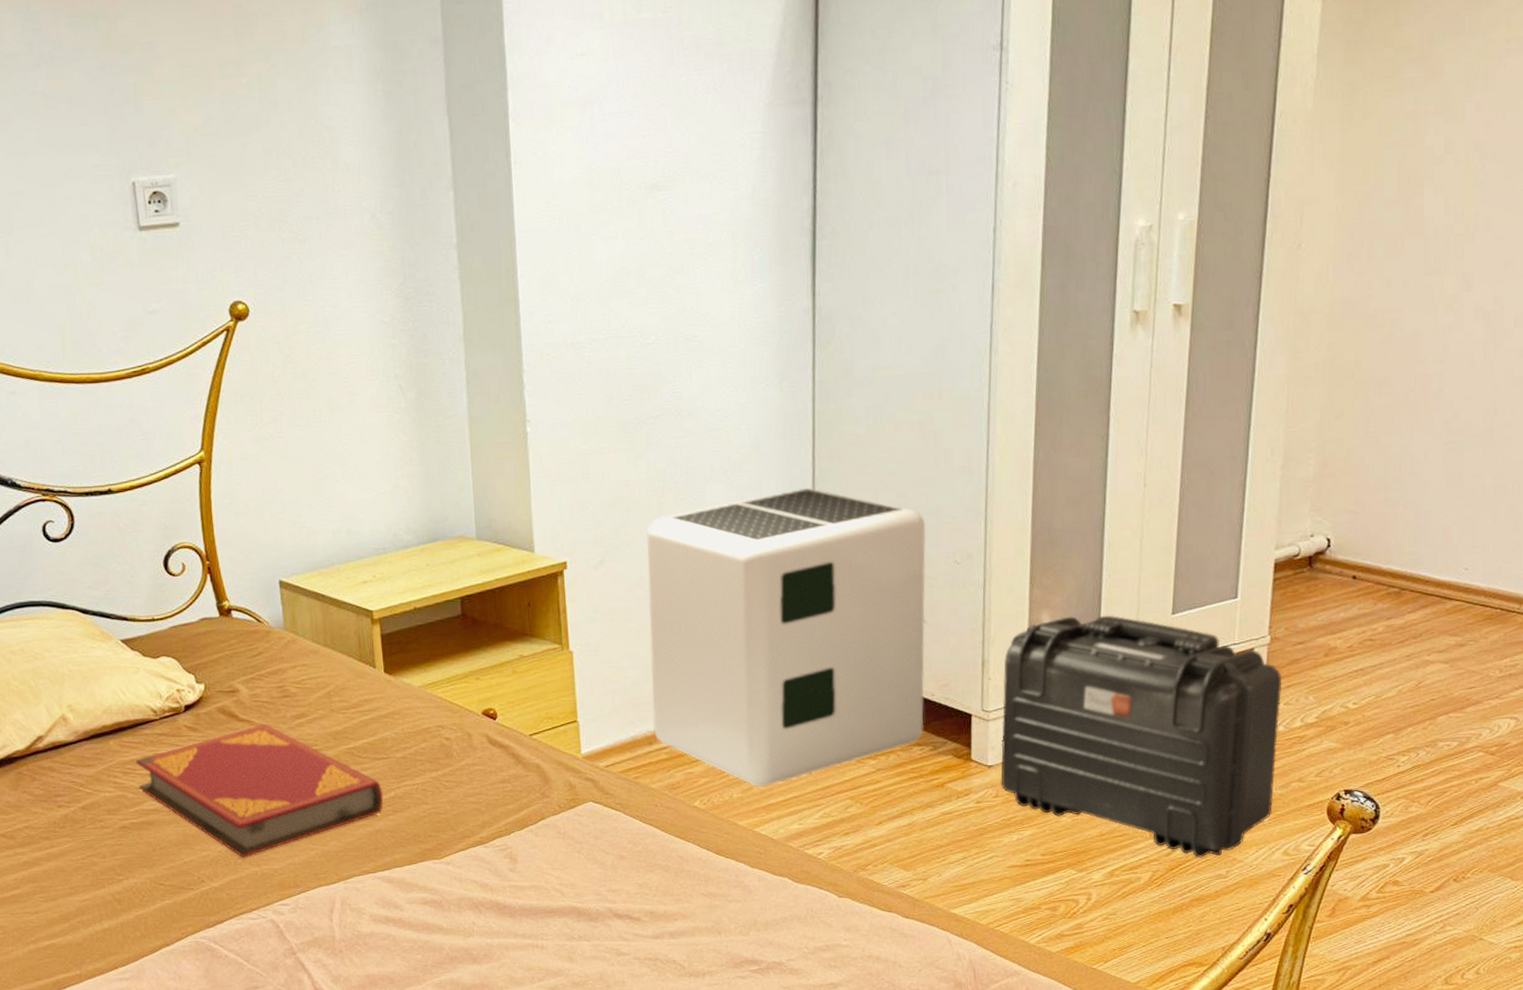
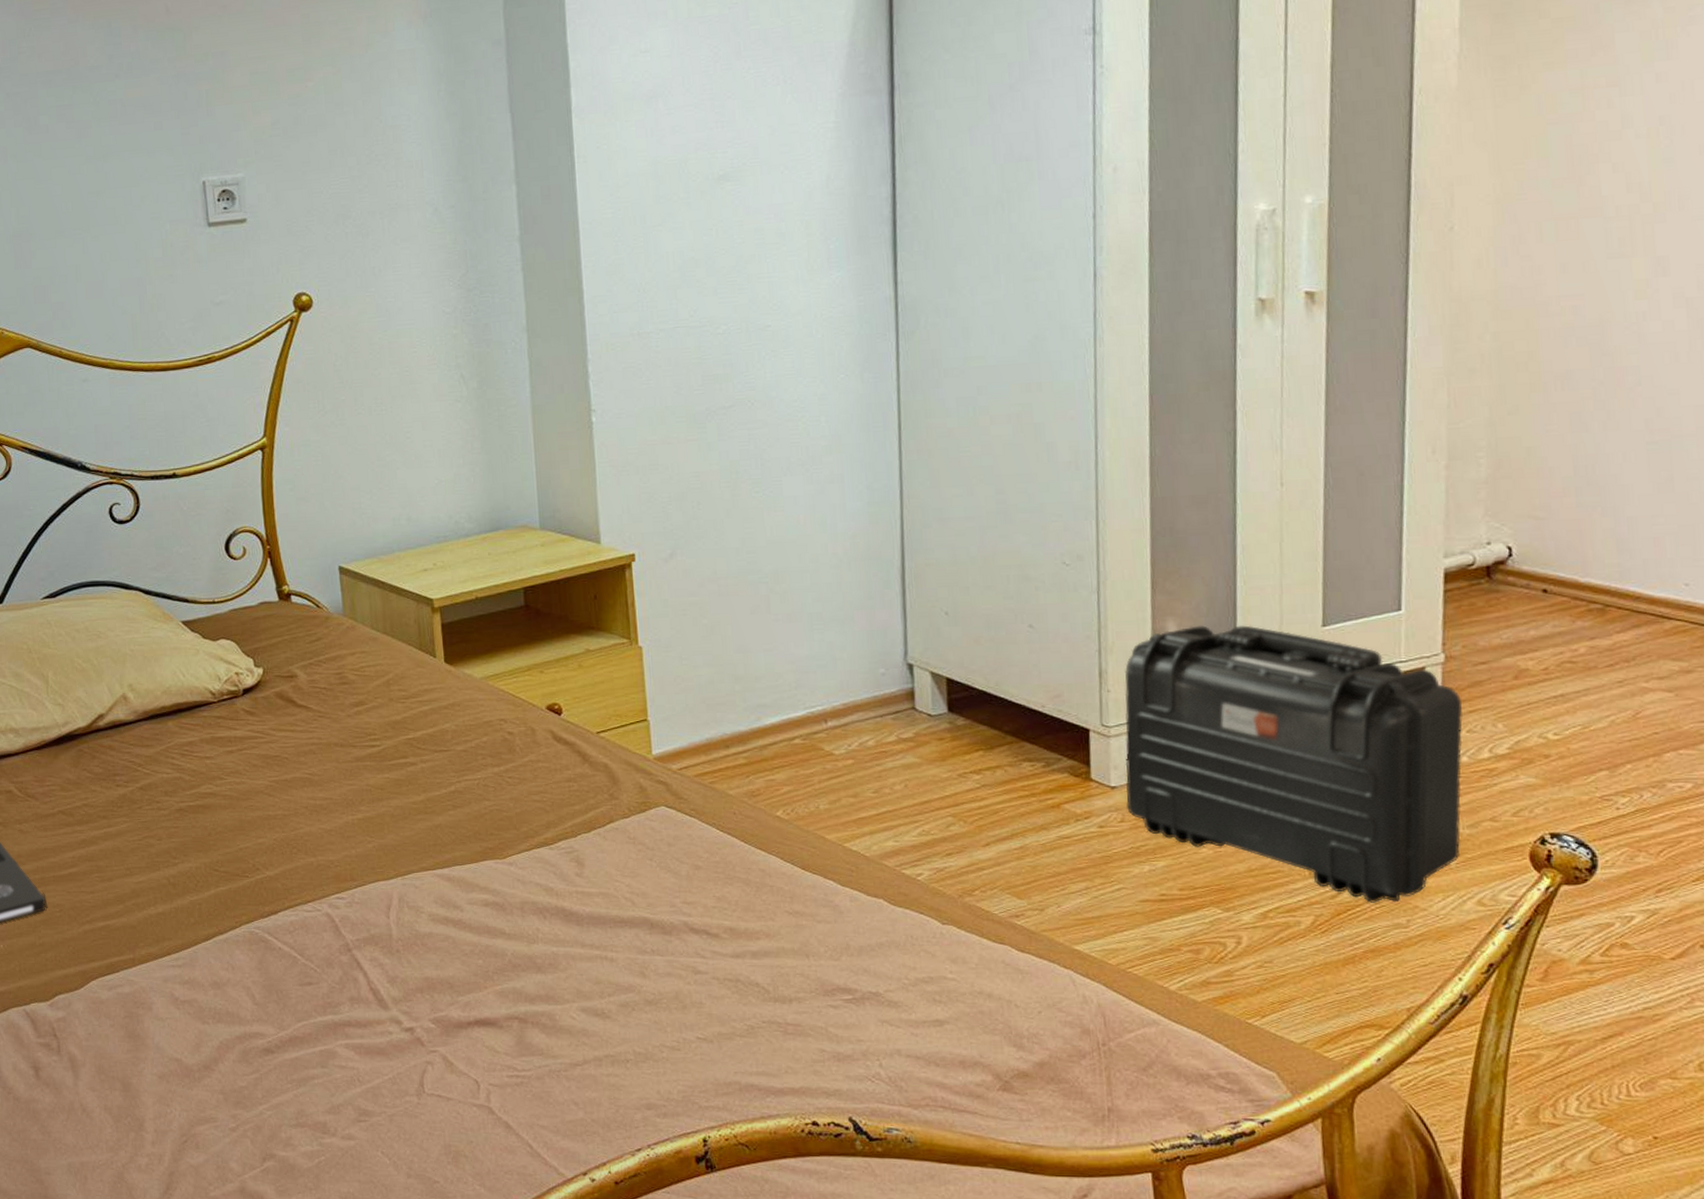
hardback book: present [135,724,384,858] -> none [193,711,444,847]
air purifier: present [646,487,926,787] -> none [719,481,1034,799]

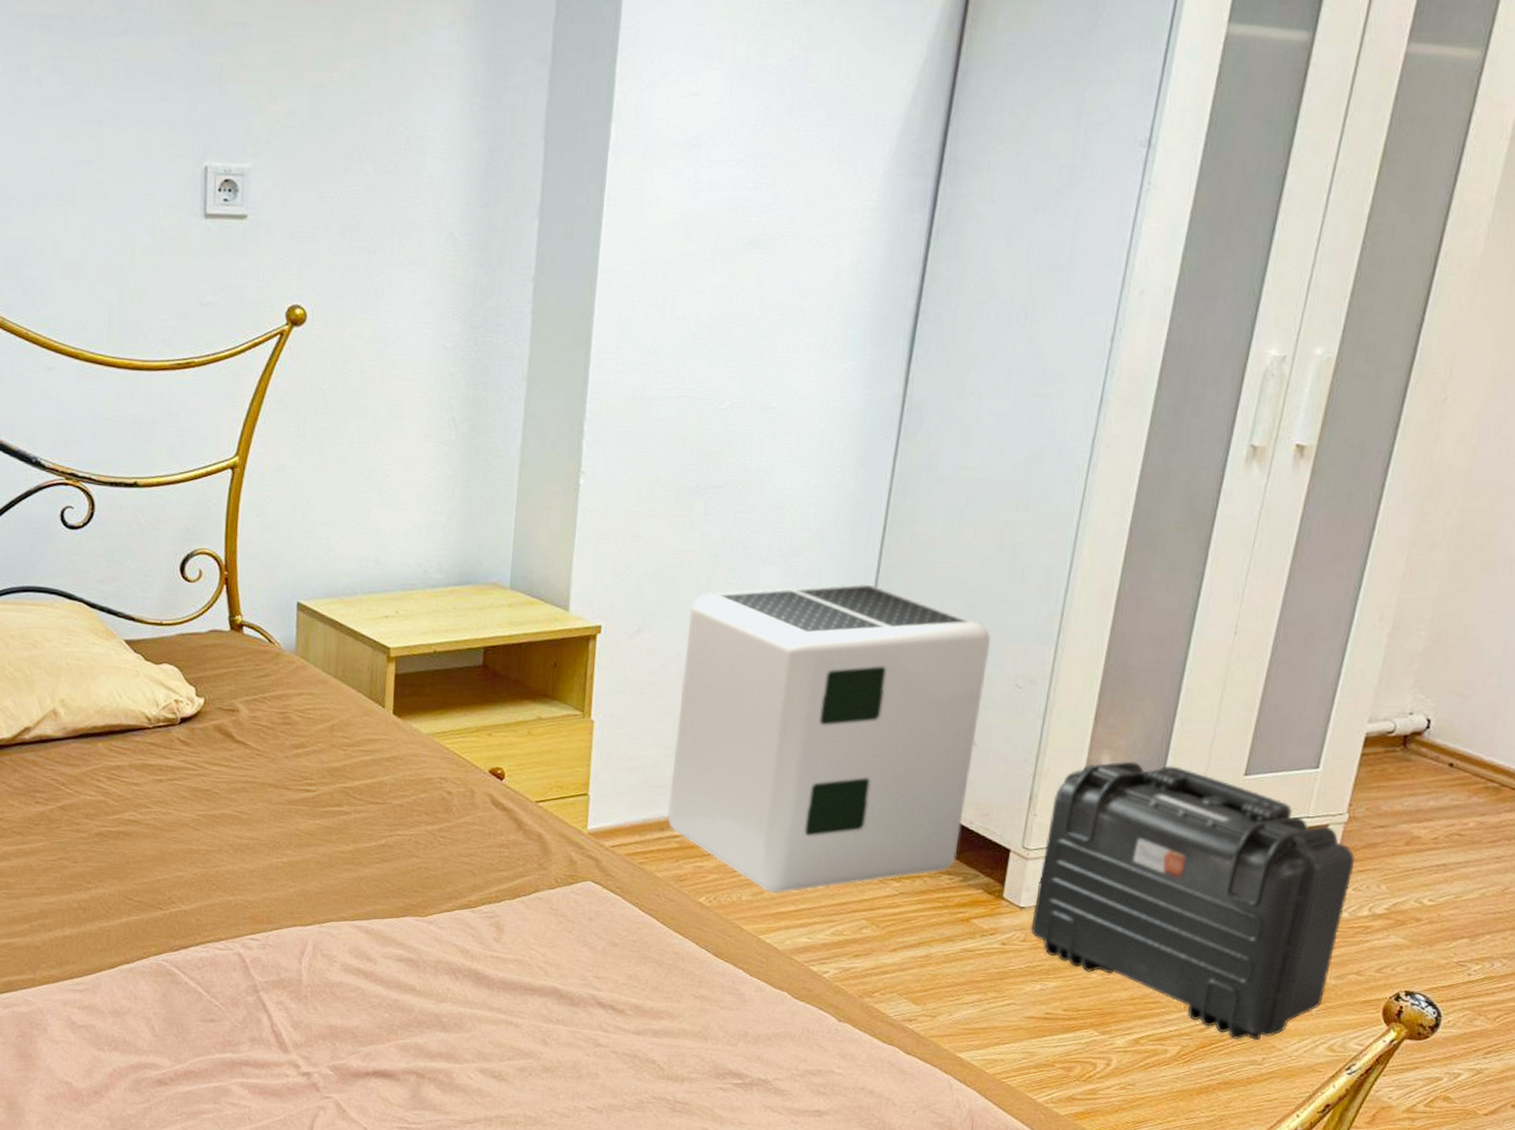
air purifier: none [719,481,1034,799] -> present [667,583,991,893]

